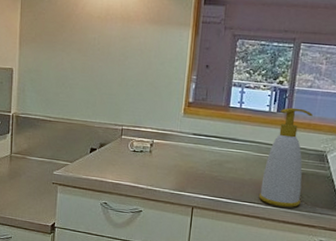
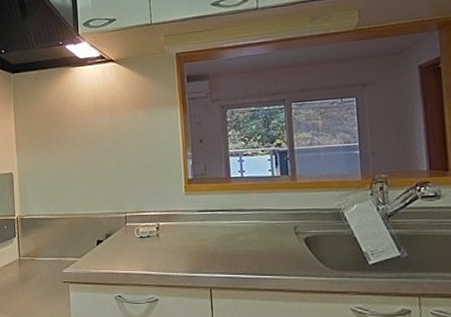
soap bottle: present [258,107,313,208] -> none [278,168,326,276]

